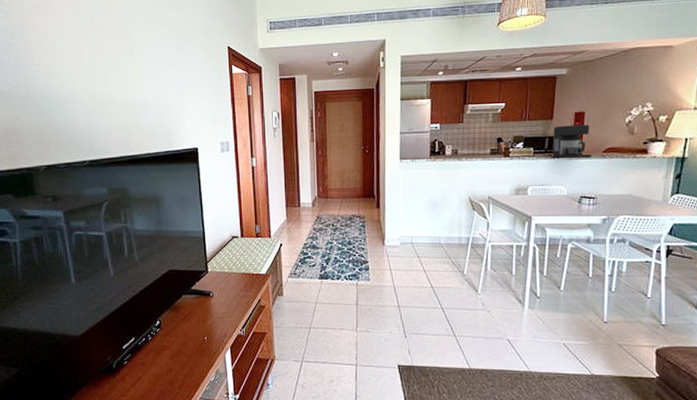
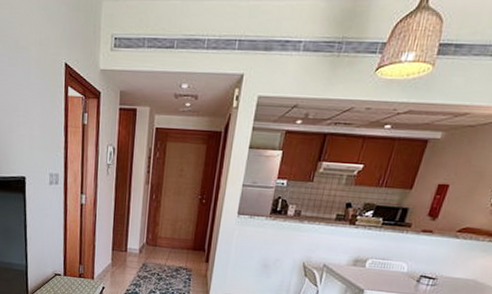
coffee maker: present [552,124,591,159] -> none [401,197,451,237]

